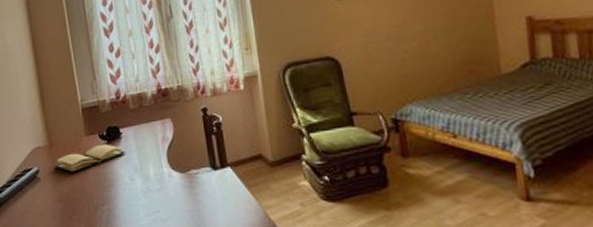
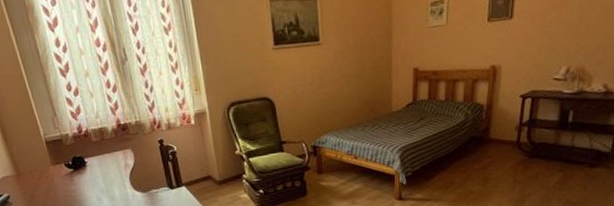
book: present [54,144,127,173] -> none [24,171,93,197]

